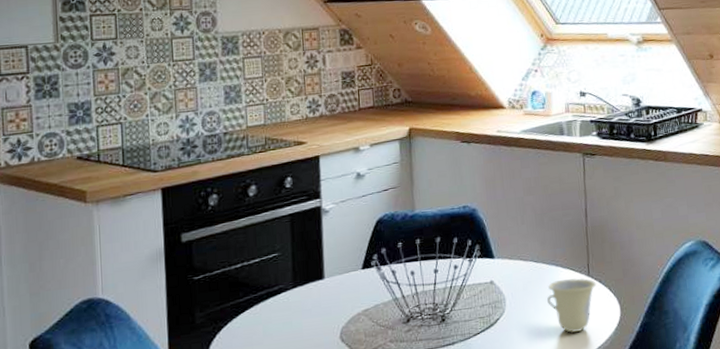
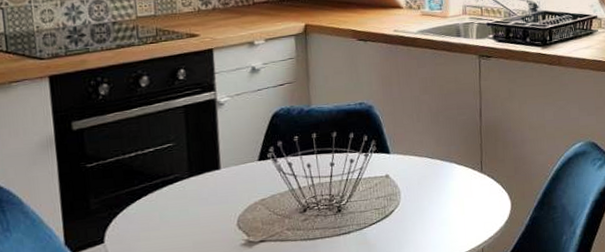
cup: present [547,278,597,333] -> none [441,174,489,225]

